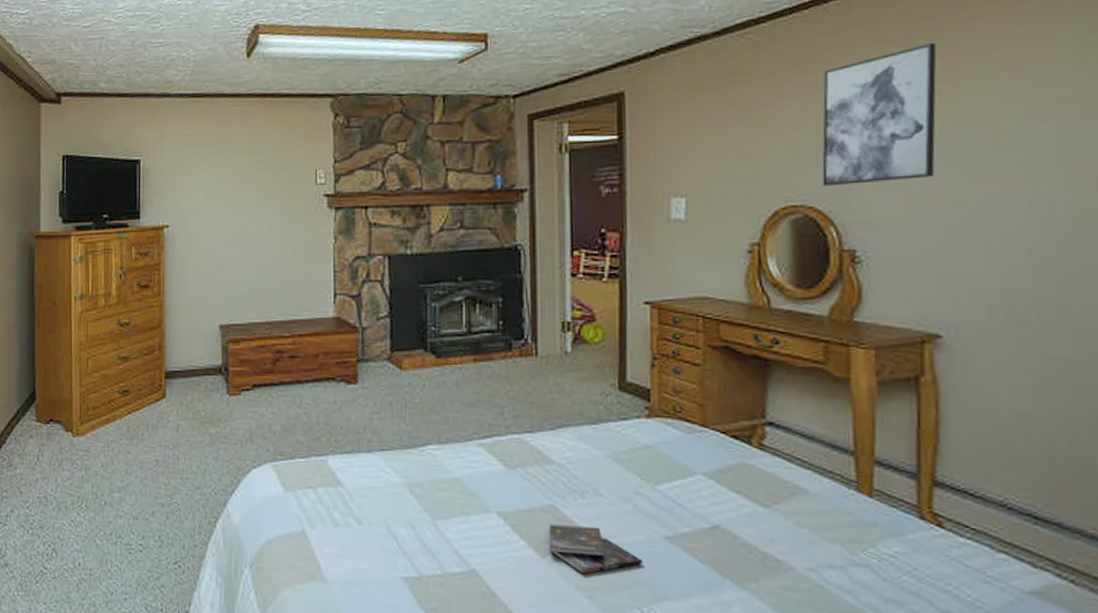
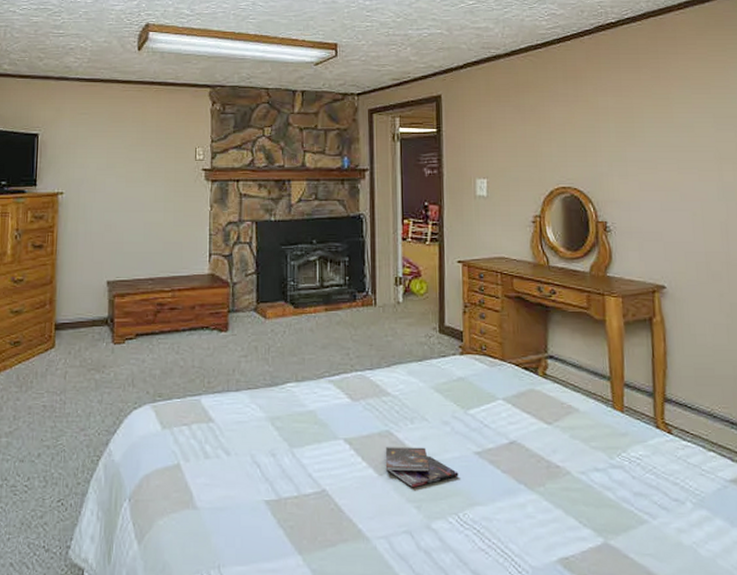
wall art: present [822,42,937,187] -> none [581,70,657,173]

